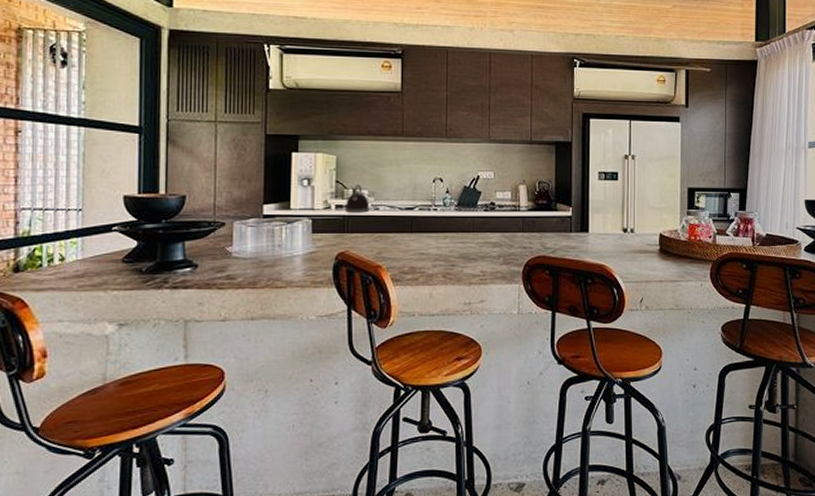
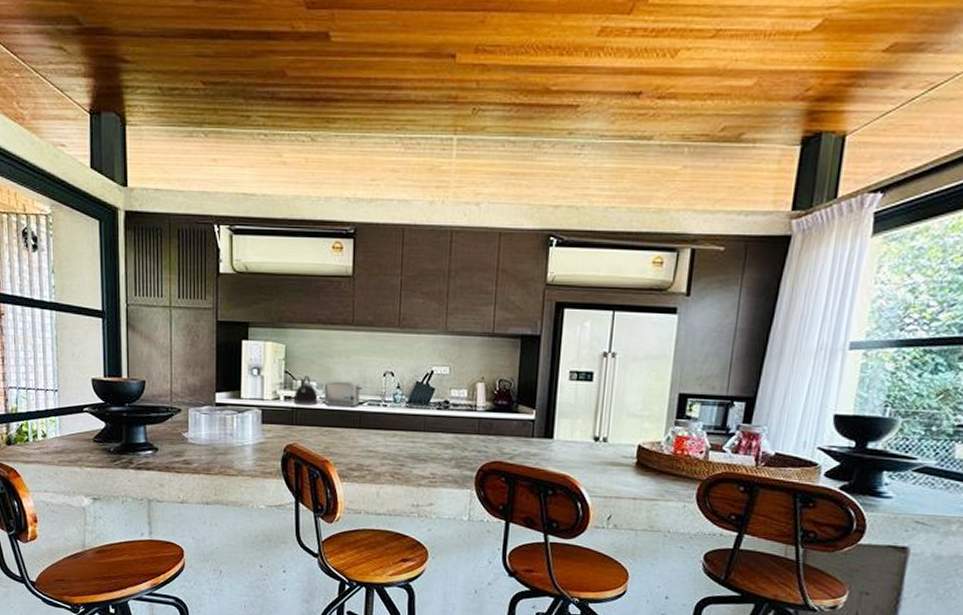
toaster: none [376,188,414,214] -> present [325,381,363,409]

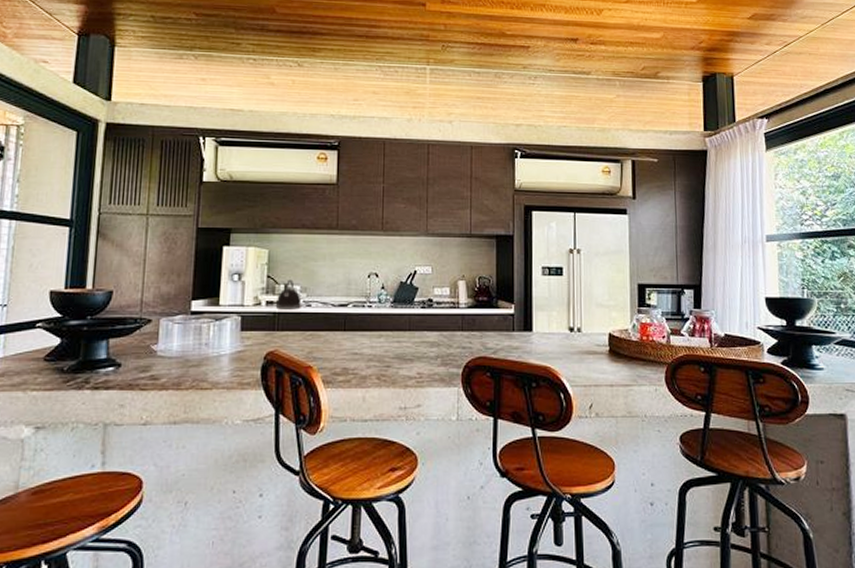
toaster: present [325,381,363,409] -> none [308,284,348,311]

